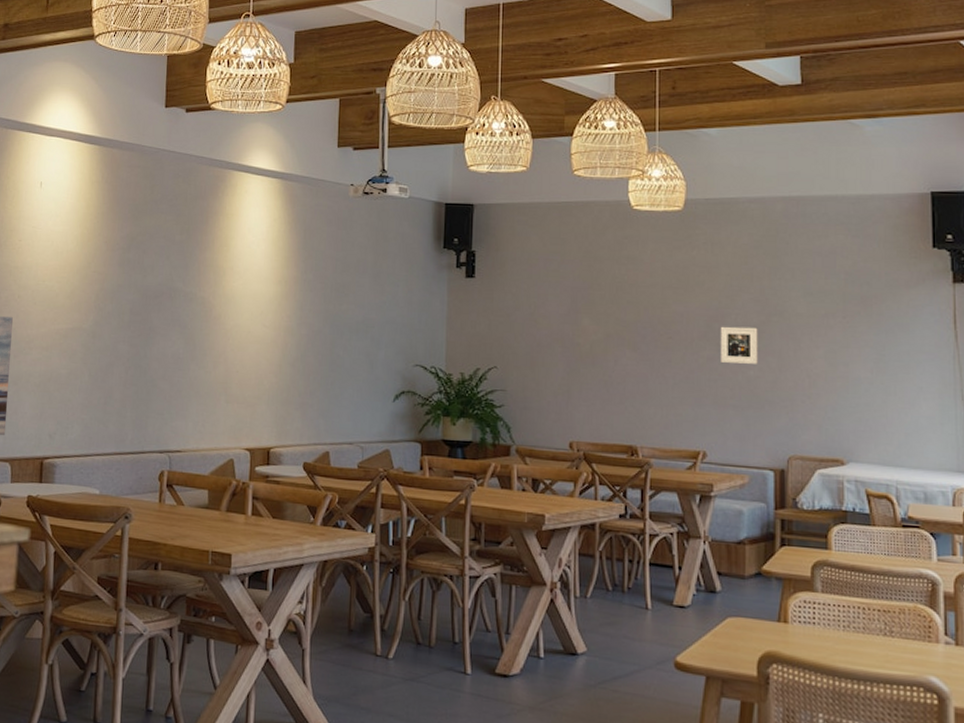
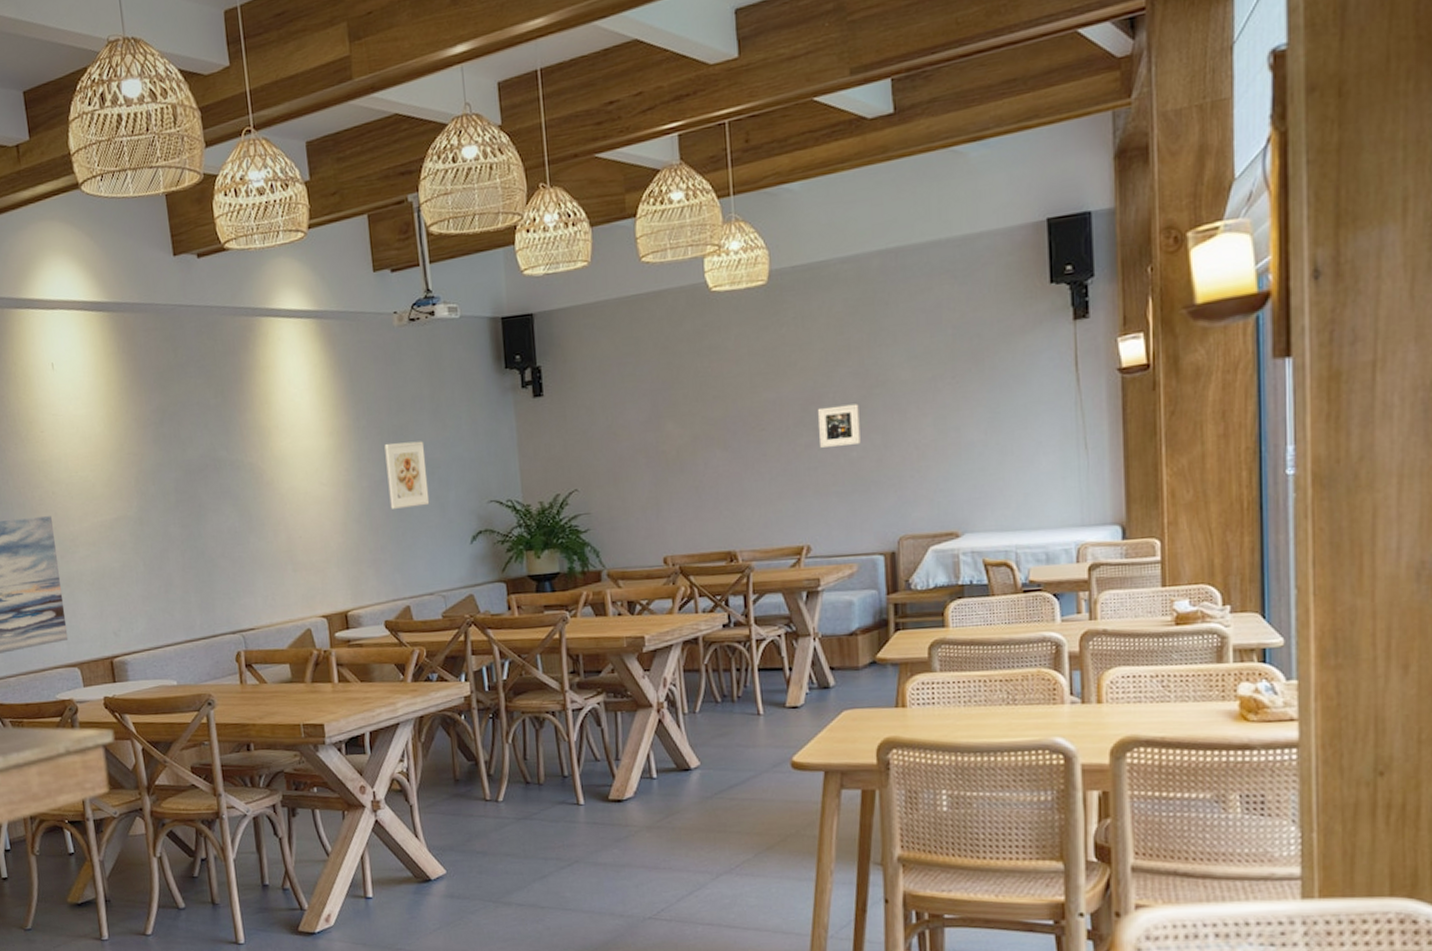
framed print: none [324,298,363,360] -> present [384,441,430,509]

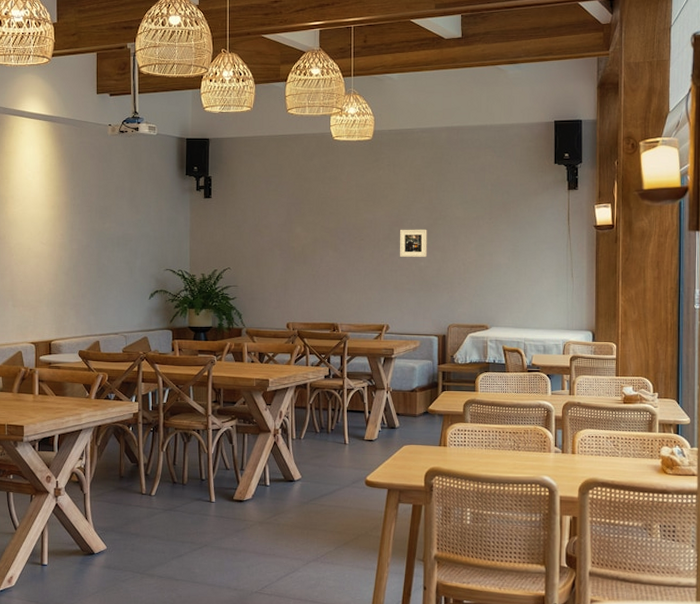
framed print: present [384,441,430,509] -> none [92,219,122,268]

